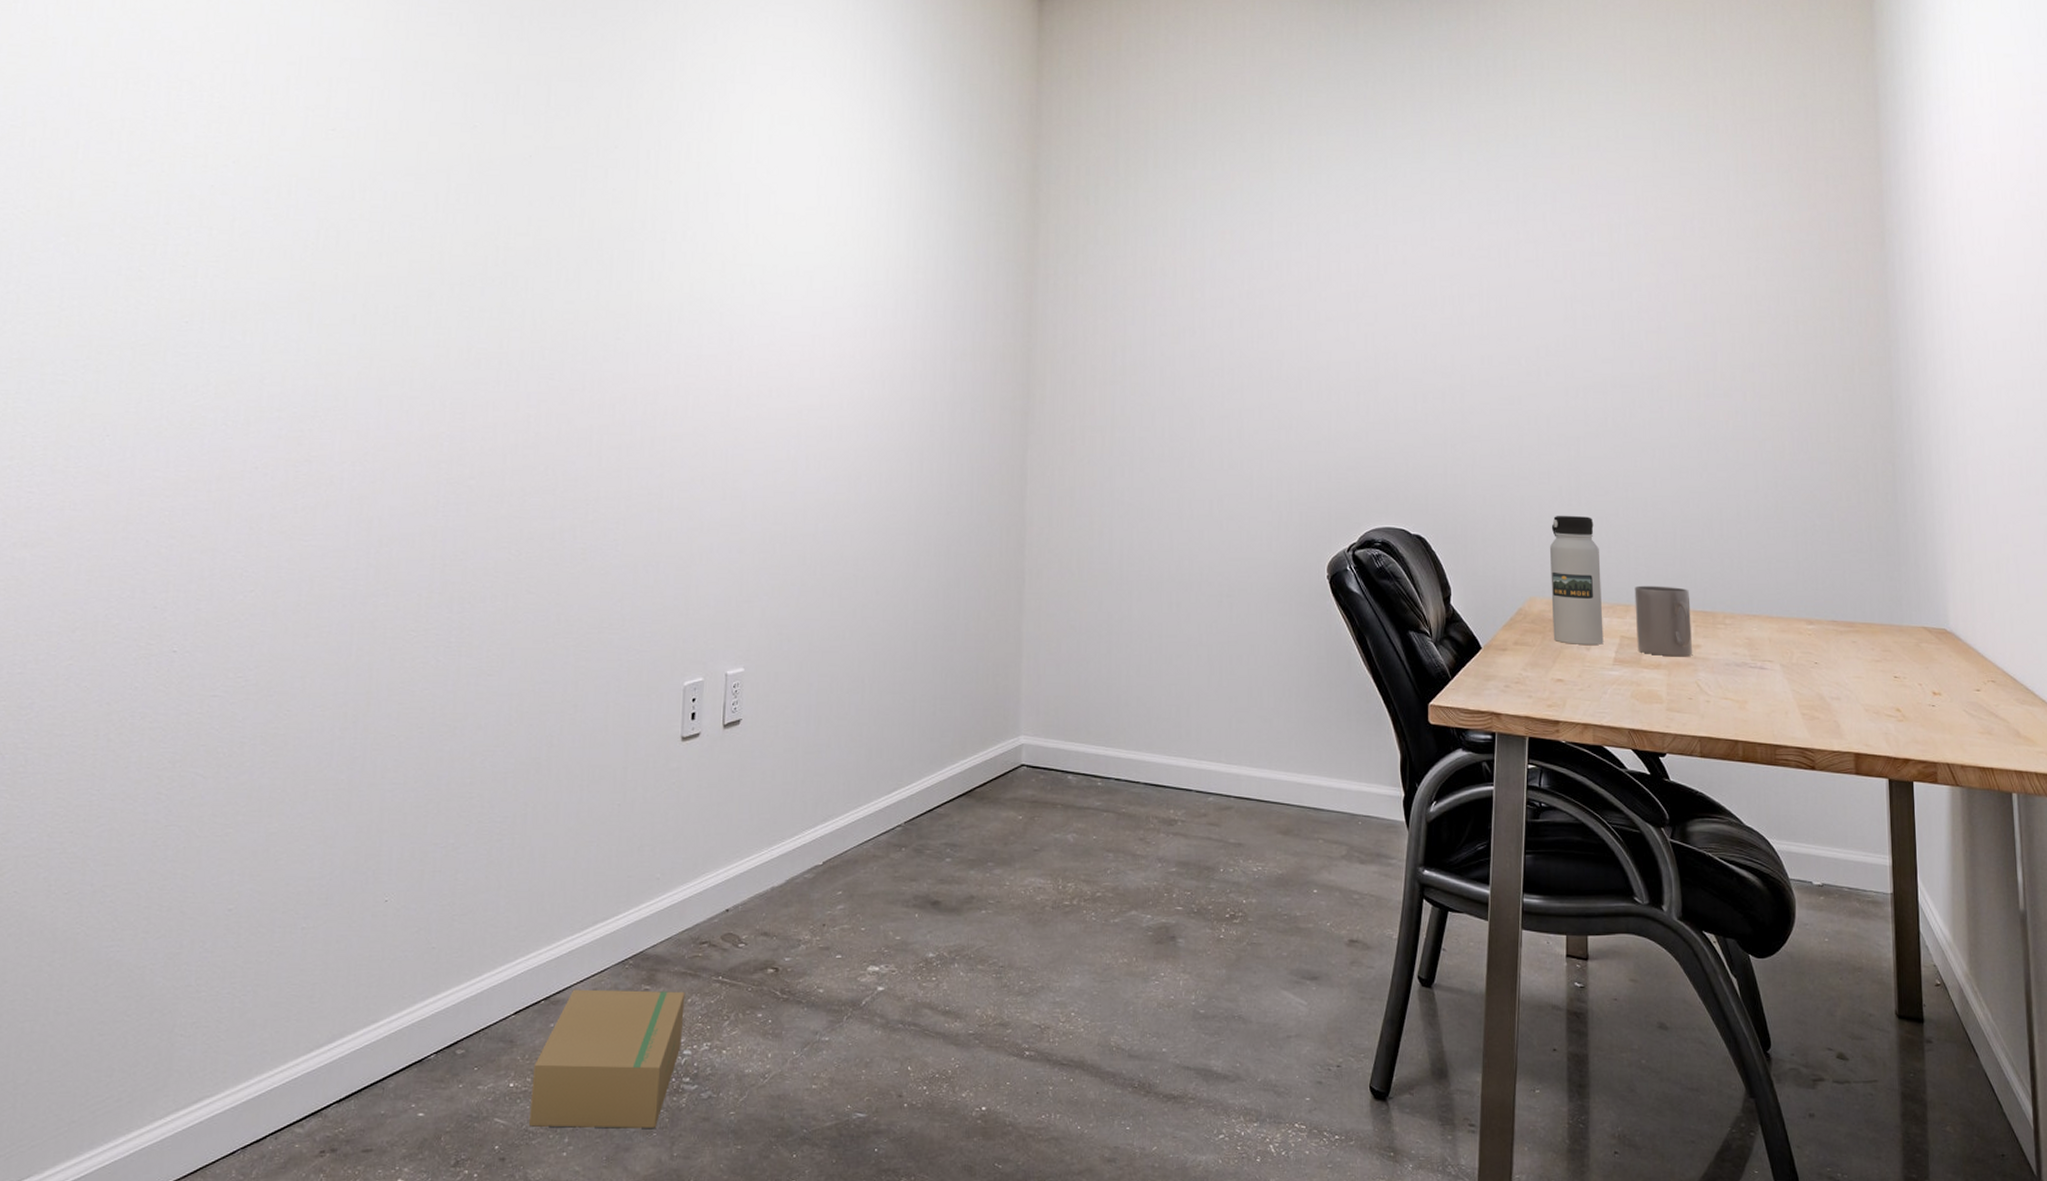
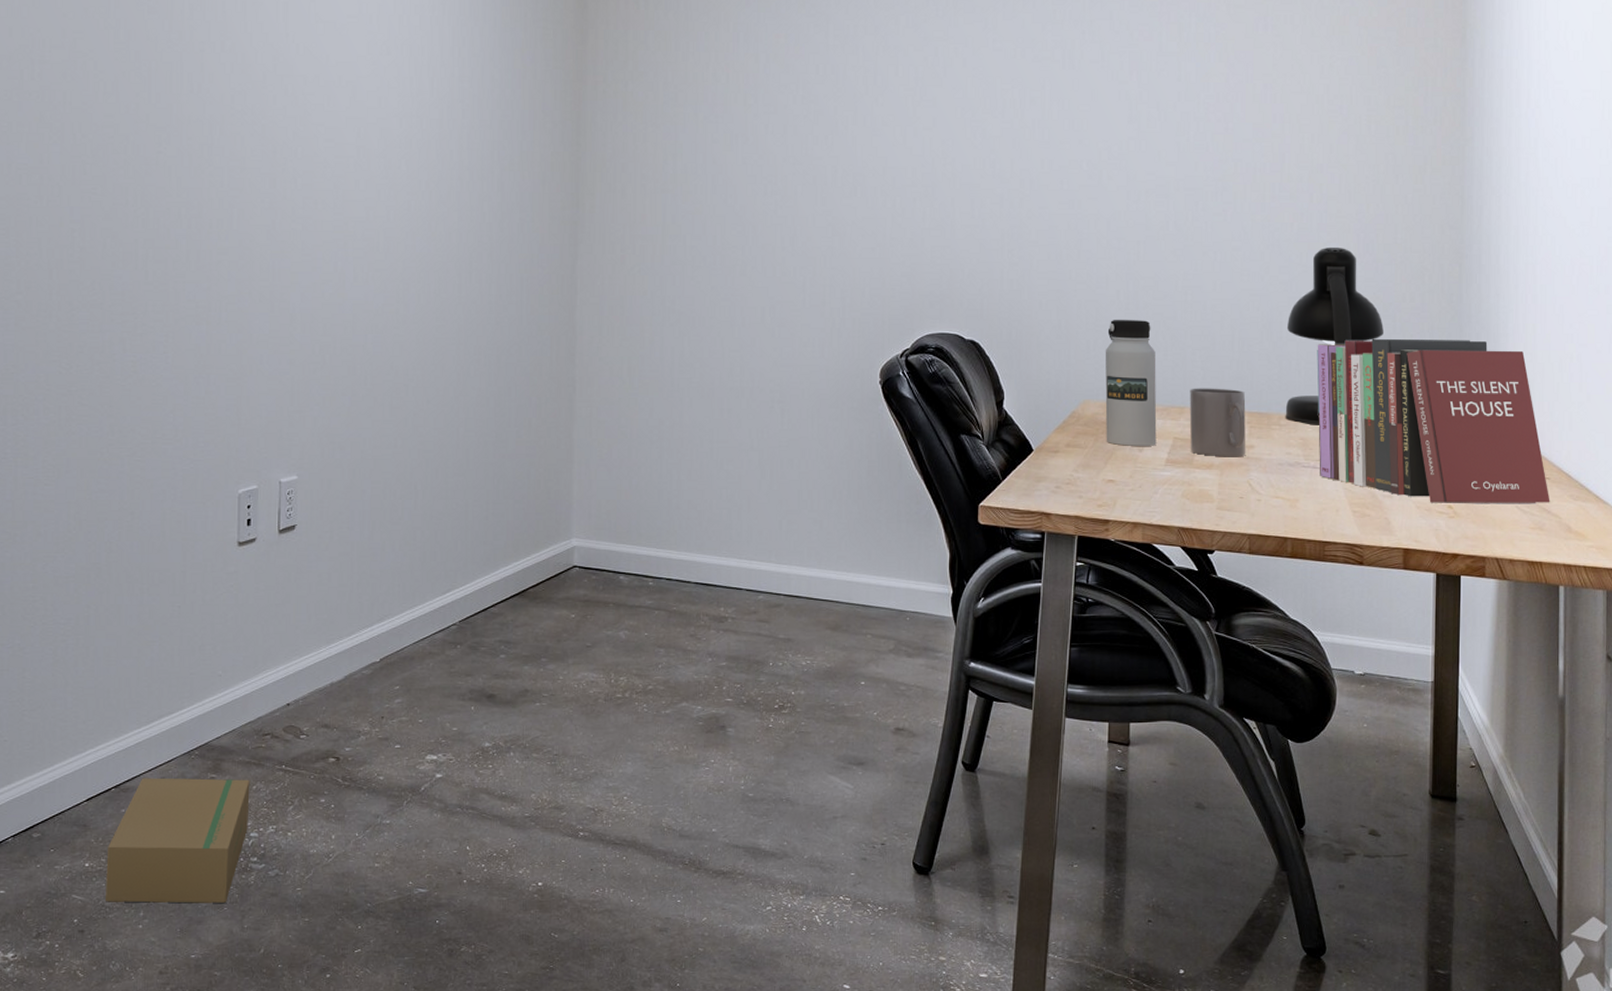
desk lamp: none [1727,445,1823,625] -> present [1285,246,1385,425]
books: none [1758,537,1997,707] -> present [1317,338,1550,503]

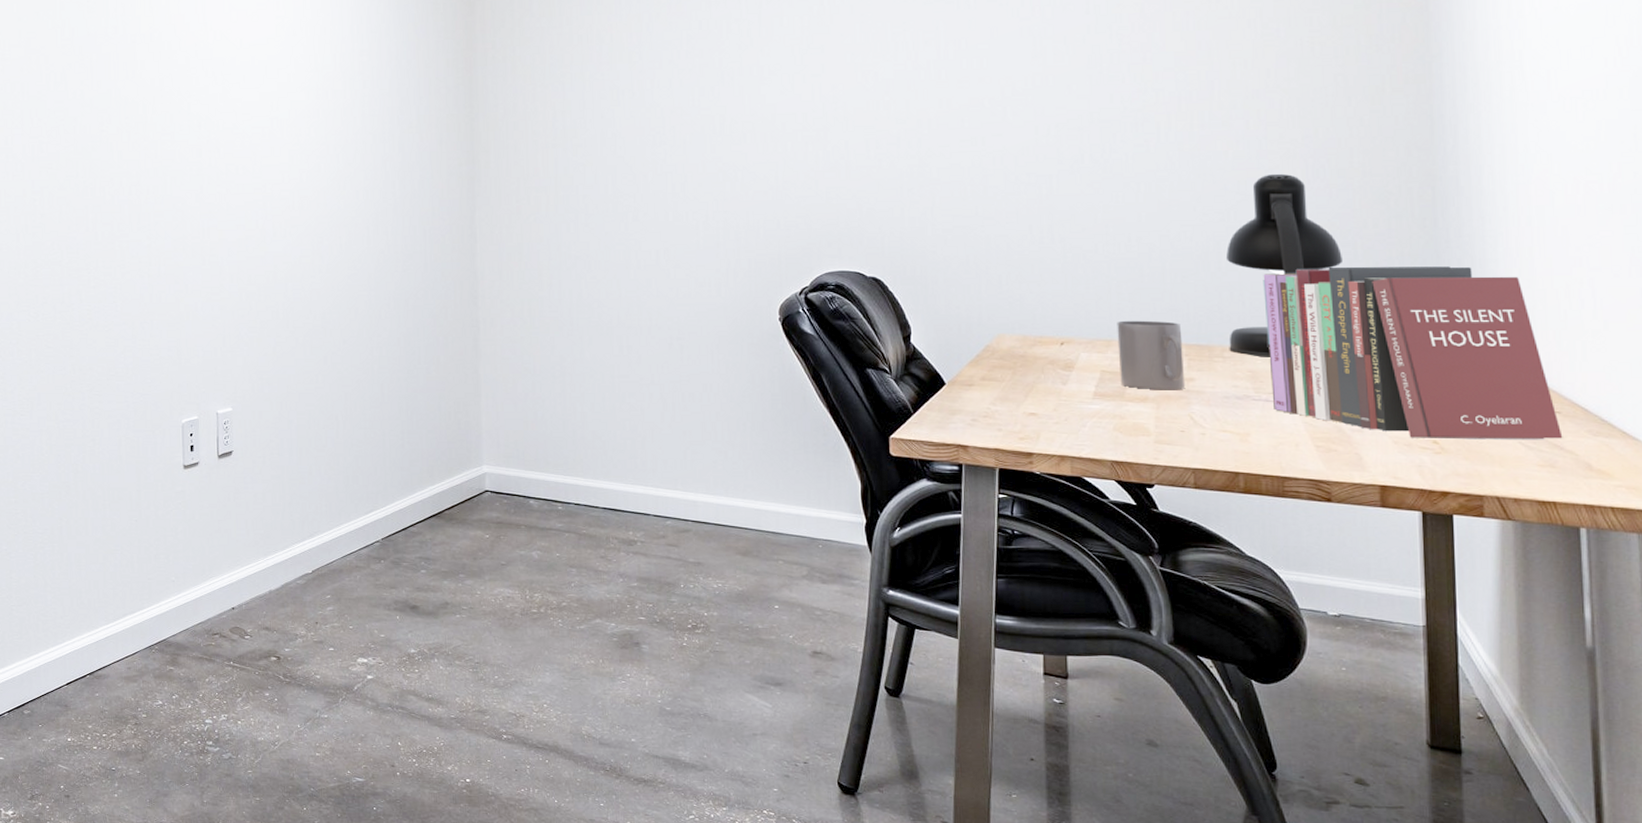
box: present [106,777,250,903] -> none [85,667,204,779]
water bottle: present [1105,319,1157,446] -> none [1019,253,1082,379]

